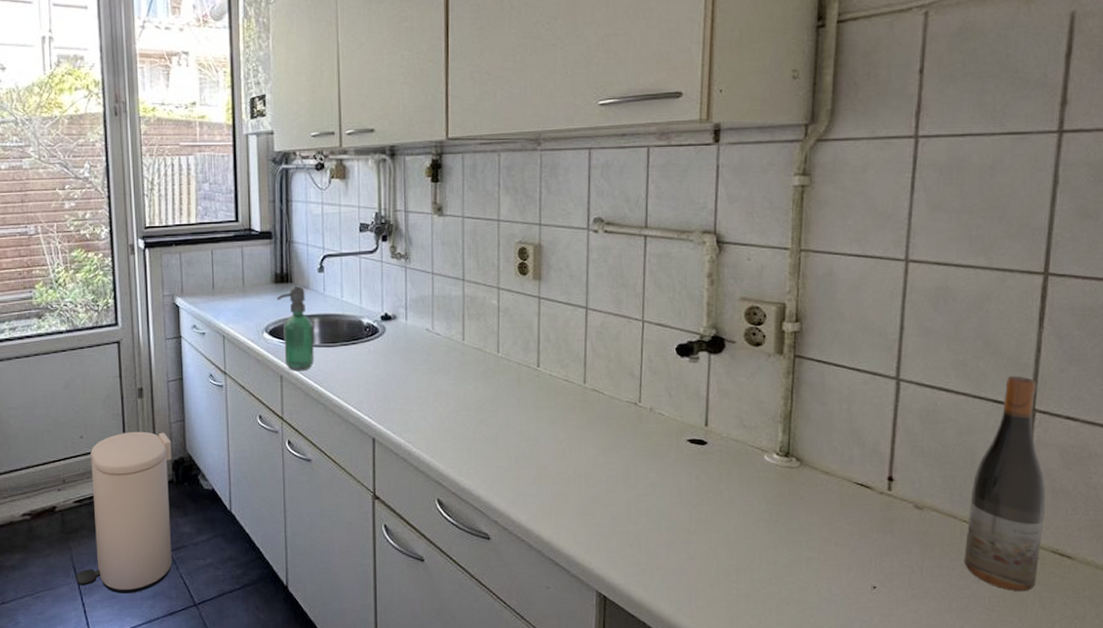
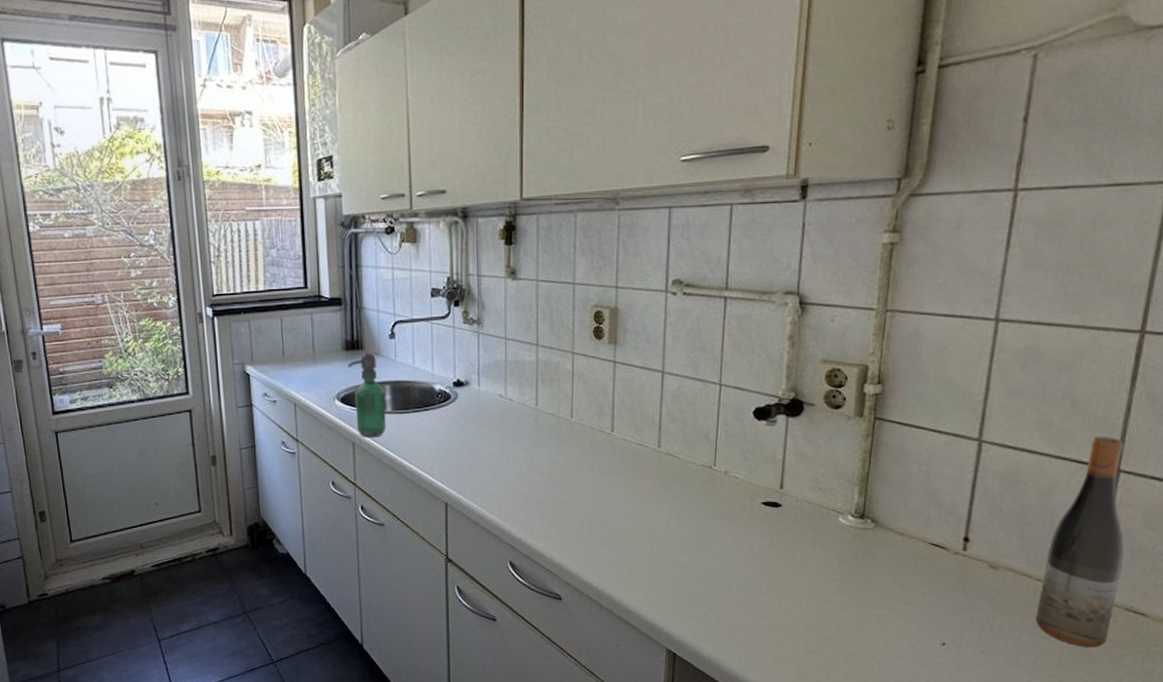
pedal bin: present [76,431,173,594] -> none [157,498,250,652]

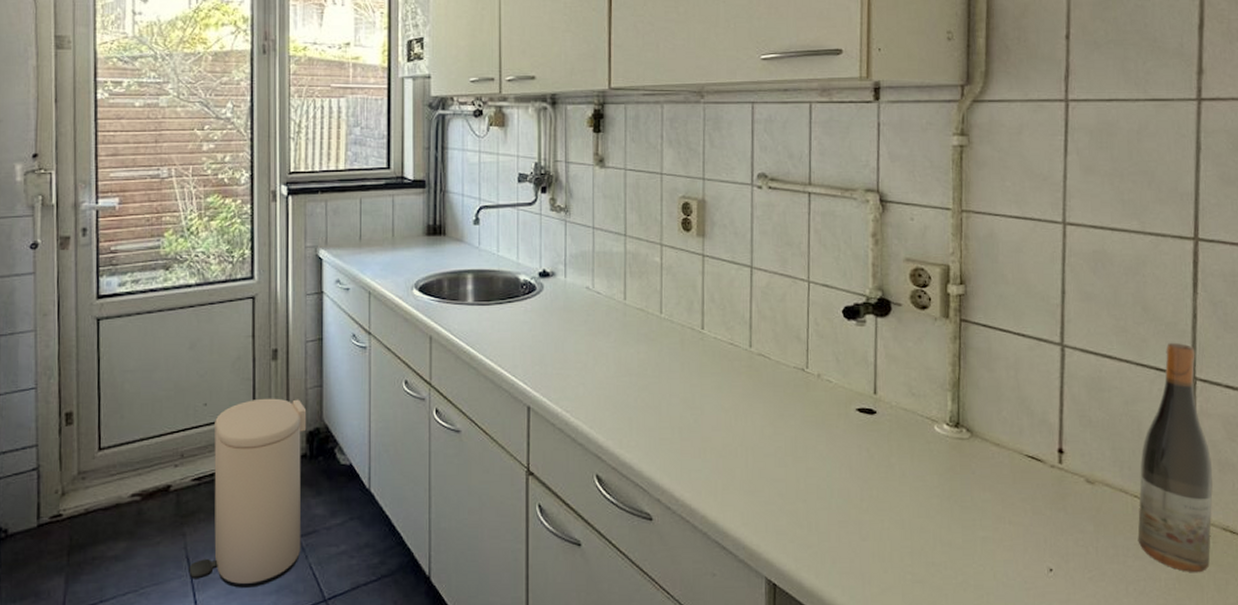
pedal bin: none [157,498,250,652] -> present [189,398,307,588]
soap dispenser: present [347,352,386,438] -> none [428,238,467,332]

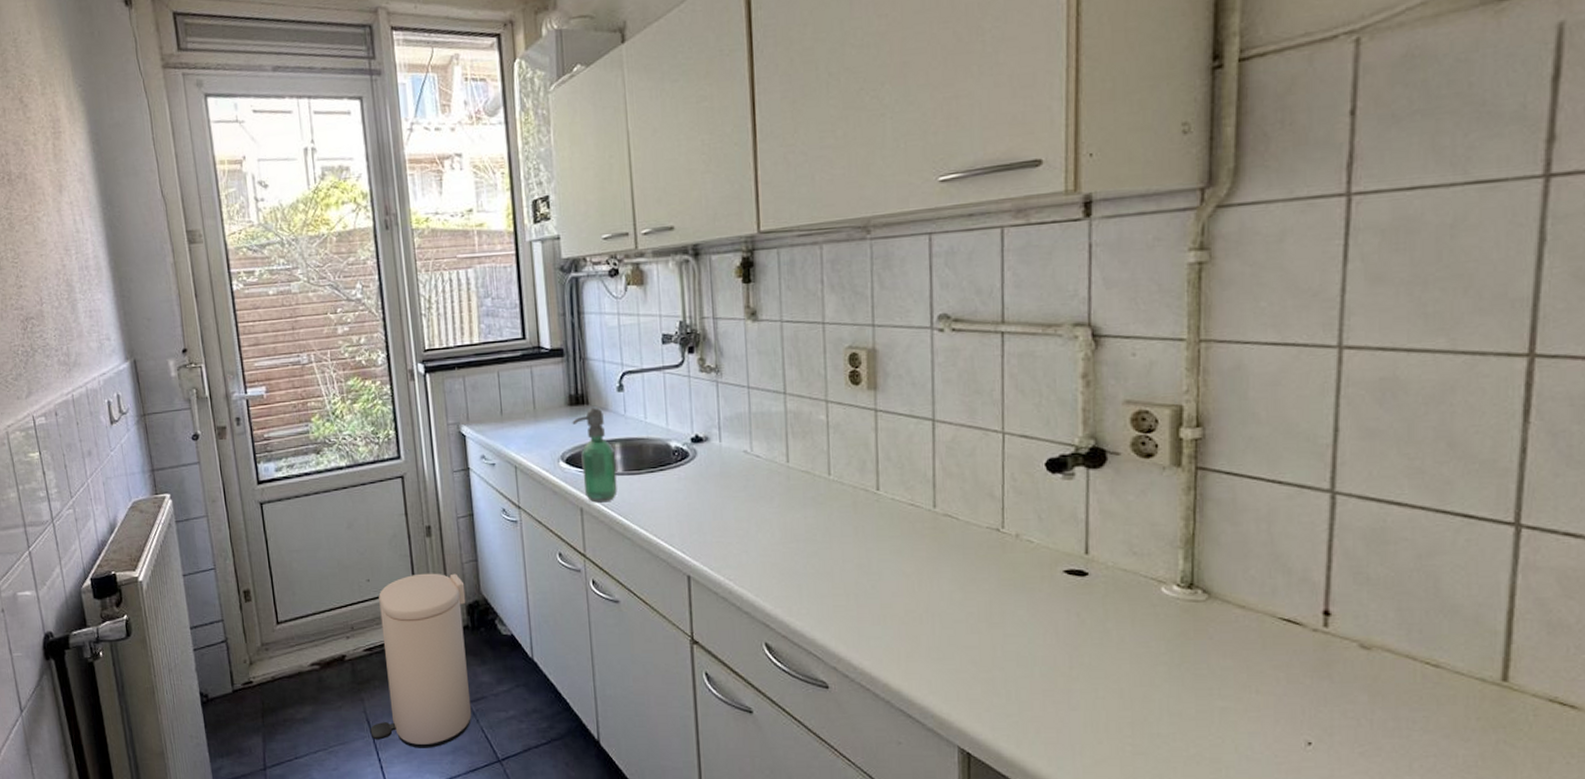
soap dispenser: none [428,238,467,332] -> present [572,406,617,503]
wine bottle: present [1137,342,1213,573] -> none [1428,483,1539,750]

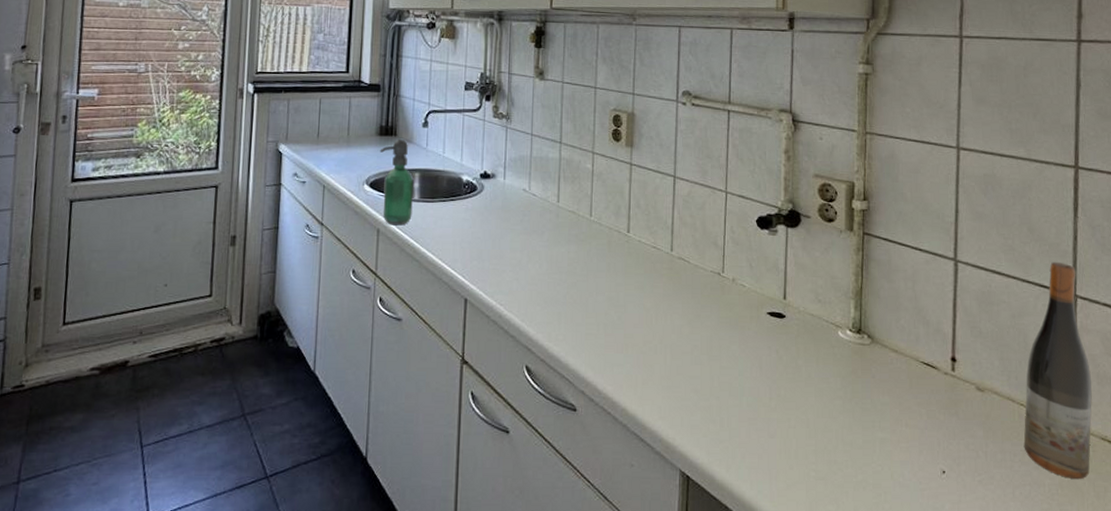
pedal bin: present [370,573,472,748] -> none [140,281,260,462]
wine bottle: none [1428,483,1539,750] -> present [1023,261,1093,480]

